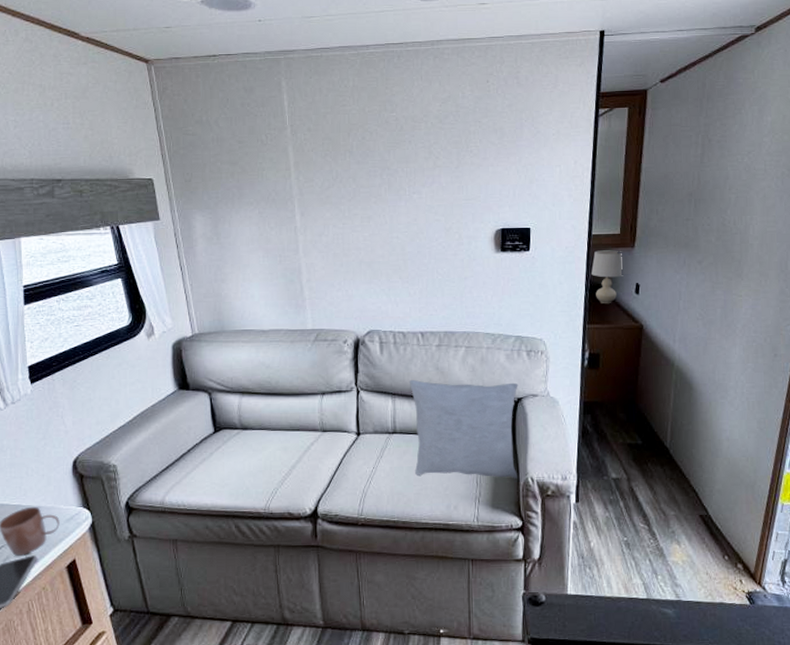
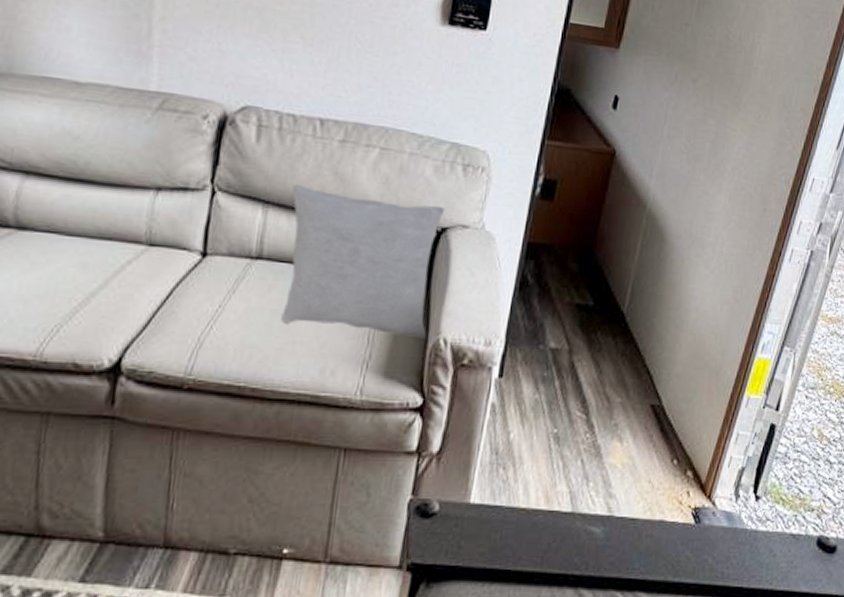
table lamp: present [591,250,623,304] -> none [561,44,603,117]

